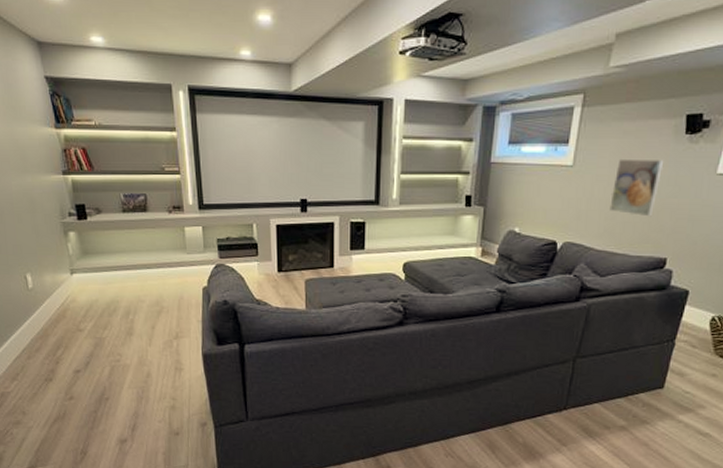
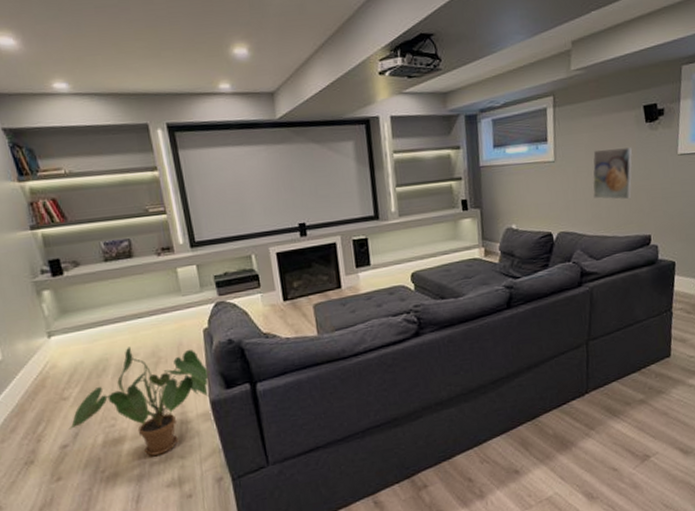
house plant: none [82,293,205,393] -> present [69,347,210,456]

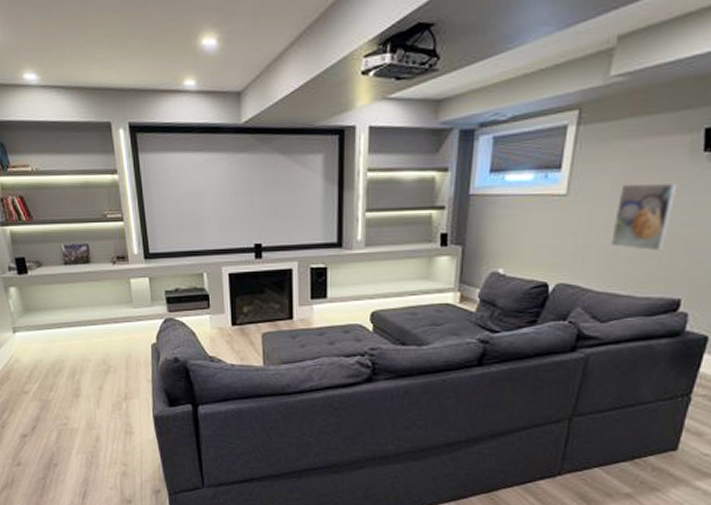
house plant: present [69,347,210,456] -> none [28,352,155,458]

